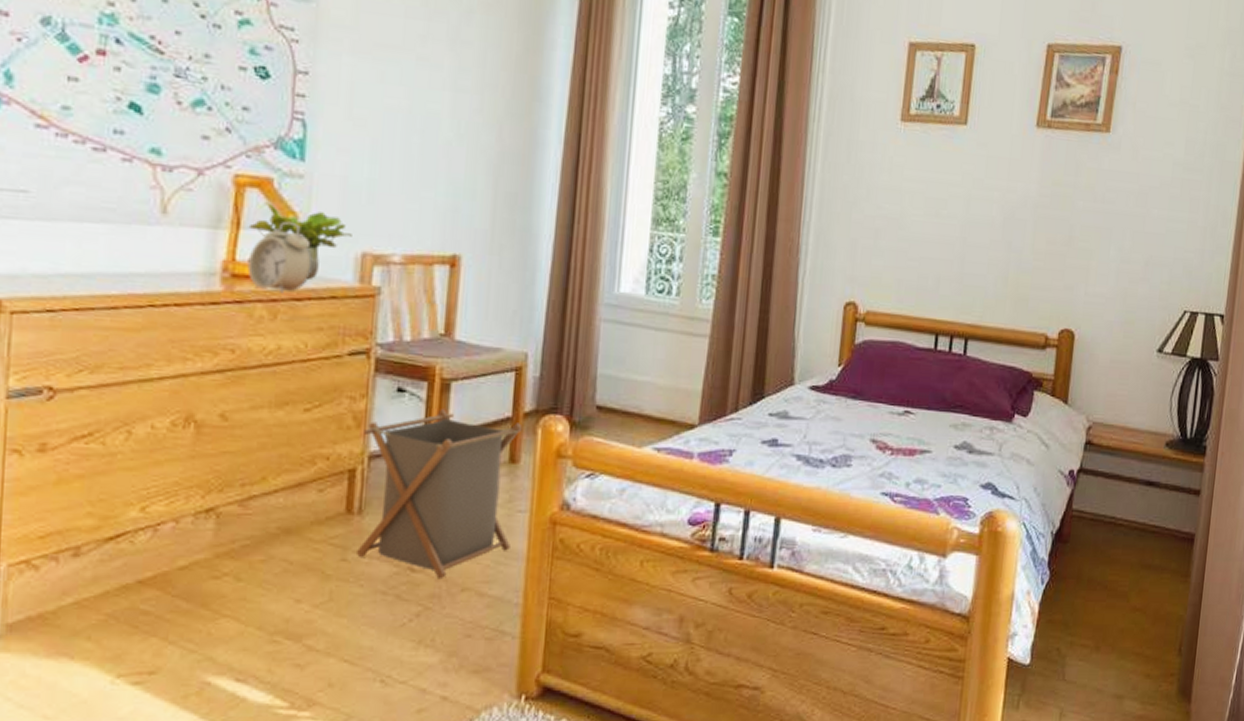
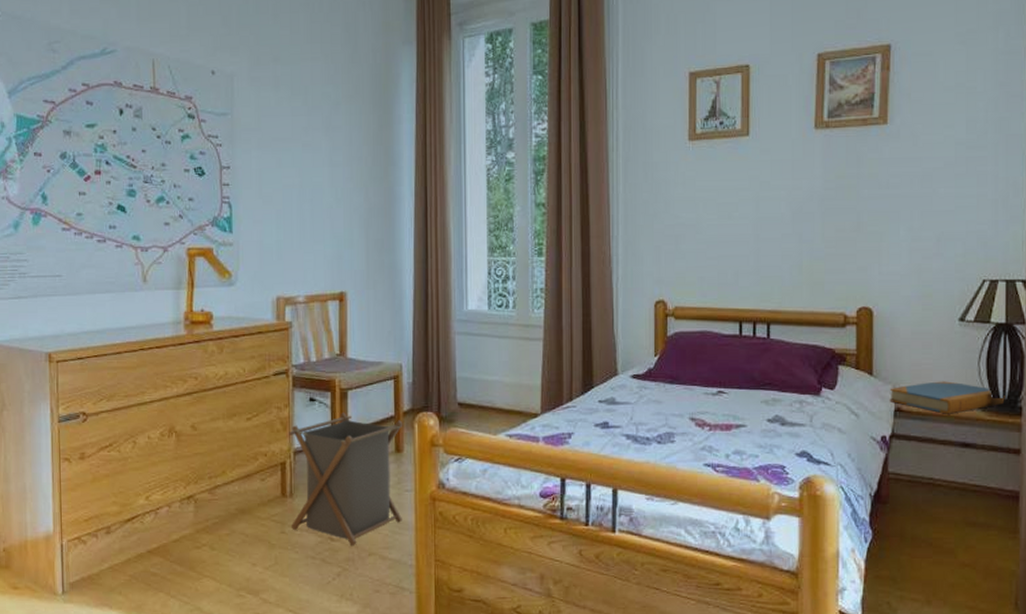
alarm clock: present [247,221,313,294] -> none [201,279,244,333]
potted plant: present [248,202,352,281] -> none [199,266,269,322]
book: none [1081,414,1192,450] -> present [889,381,1005,414]

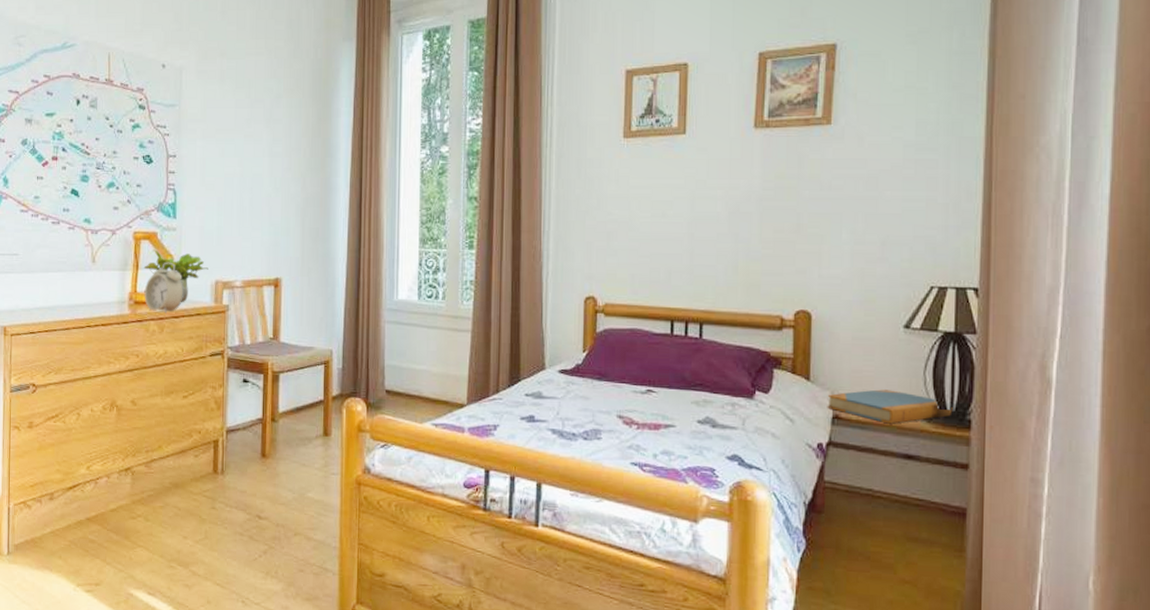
potted plant: none [199,266,269,322] -> present [143,249,208,303]
alarm clock: none [201,279,244,333] -> present [144,262,185,314]
laundry basket: present [289,412,403,545] -> none [222,395,332,524]

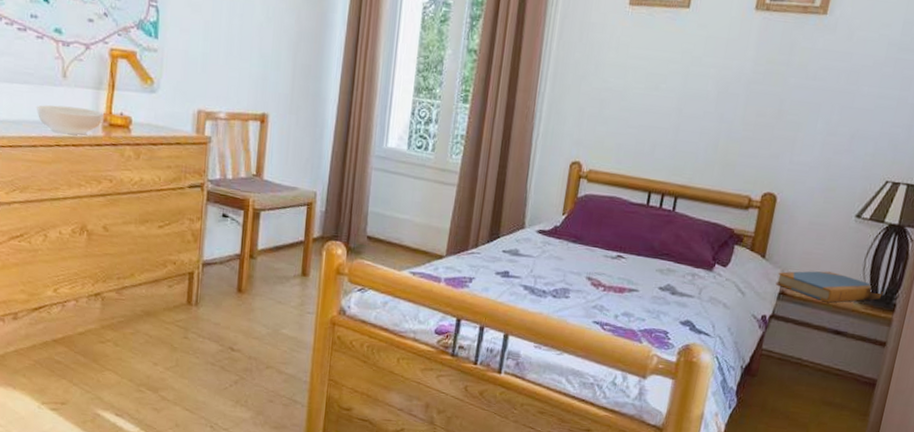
bowl: none [68,289,129,316] -> present [36,105,104,136]
potted plant: present [143,249,208,303] -> none [120,70,191,130]
alarm clock: present [144,262,185,314] -> none [120,84,164,140]

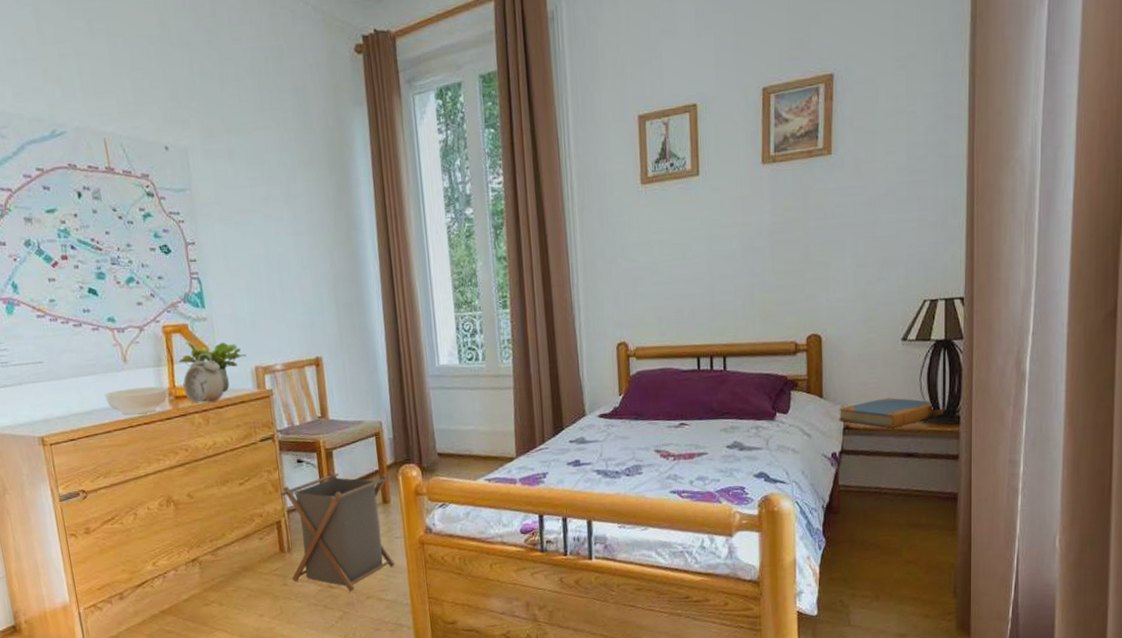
potted plant: none [120,70,191,130] -> present [179,342,246,393]
alarm clock: none [120,84,164,140] -> present [183,353,225,405]
laundry basket: none [194,232,312,357] -> present [281,471,395,591]

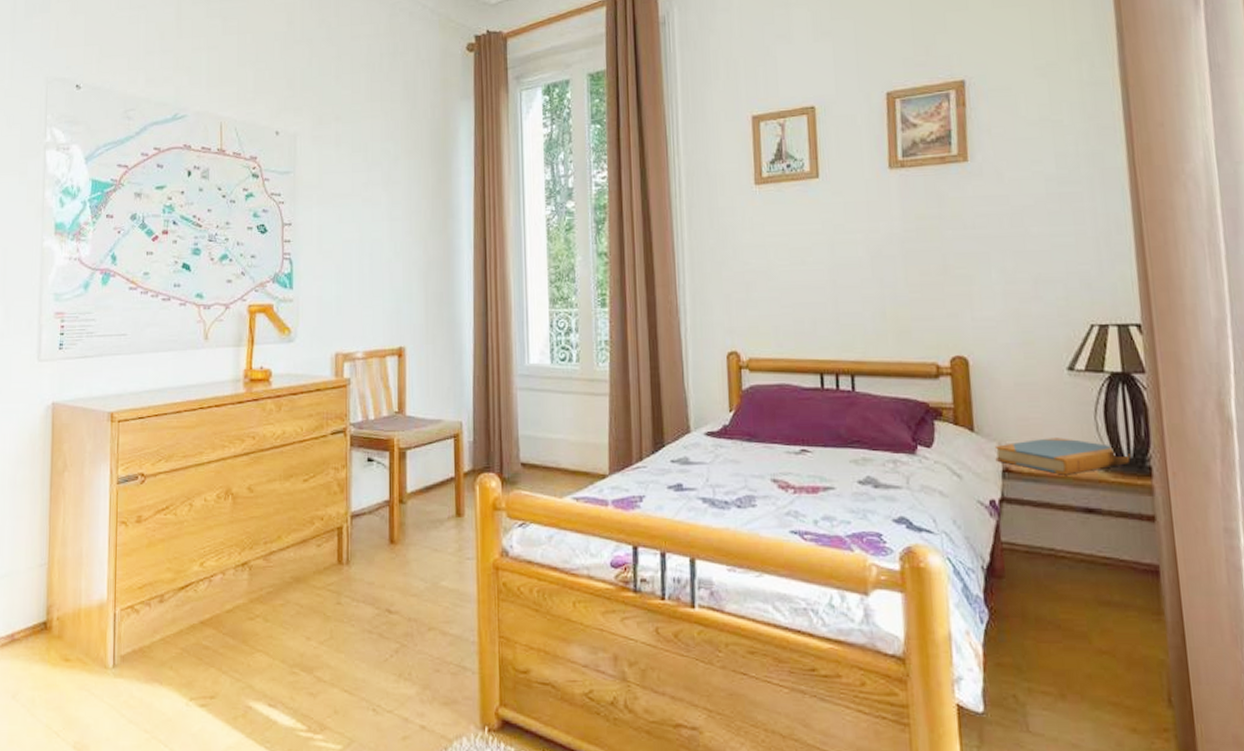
bowl: present [103,386,168,416] -> none [179,367,244,396]
potted plant: present [179,342,246,393] -> none [259,323,328,379]
alarm clock: present [183,353,225,405] -> none [260,335,303,391]
laundry basket: present [281,471,395,591] -> none [346,473,464,619]

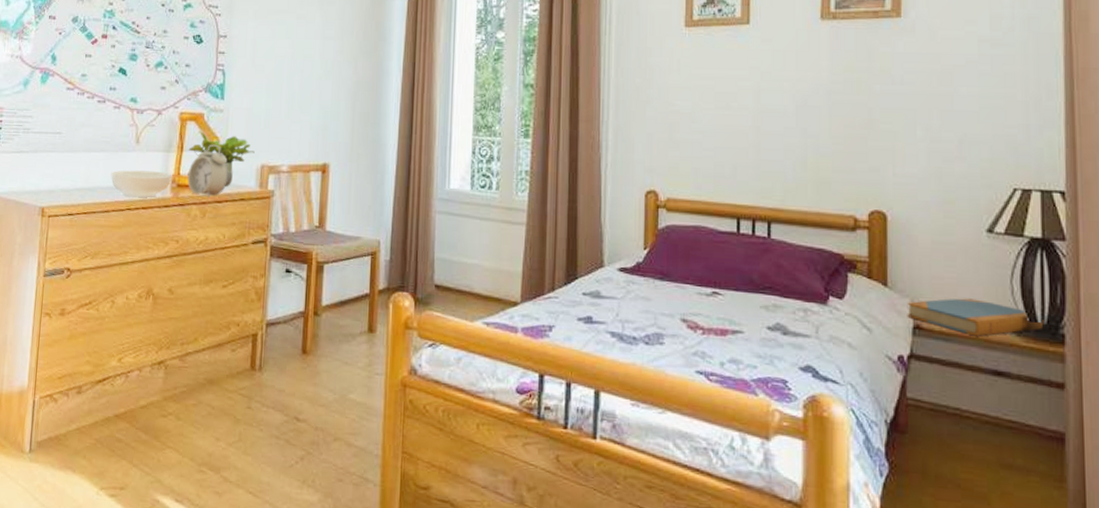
bowl: none [179,367,244,396] -> present [110,170,172,198]
potted plant: none [259,323,328,379] -> present [188,131,255,188]
alarm clock: none [260,335,303,391] -> present [187,144,229,198]

